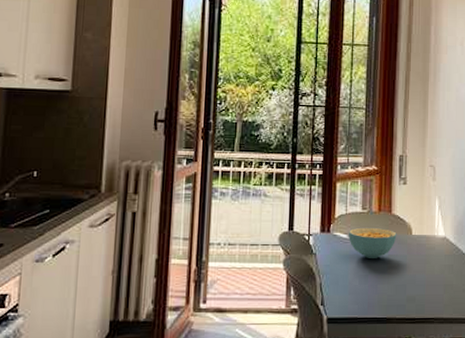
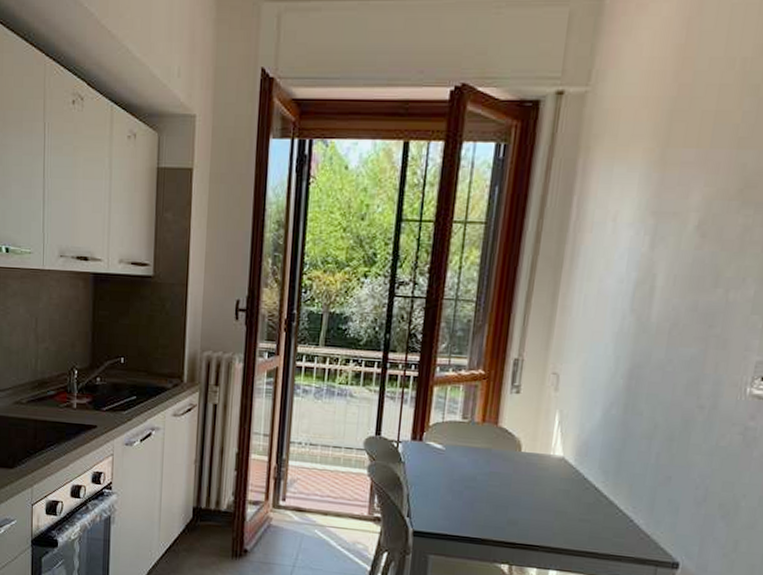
cereal bowl: present [348,227,397,258] -> none [443,439,502,474]

